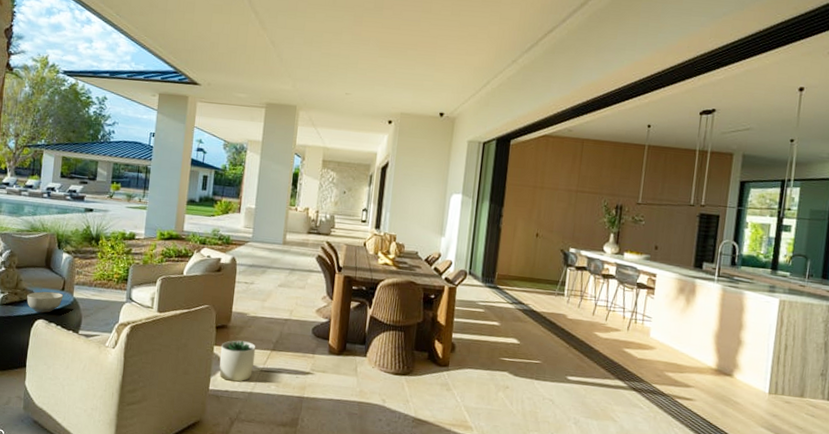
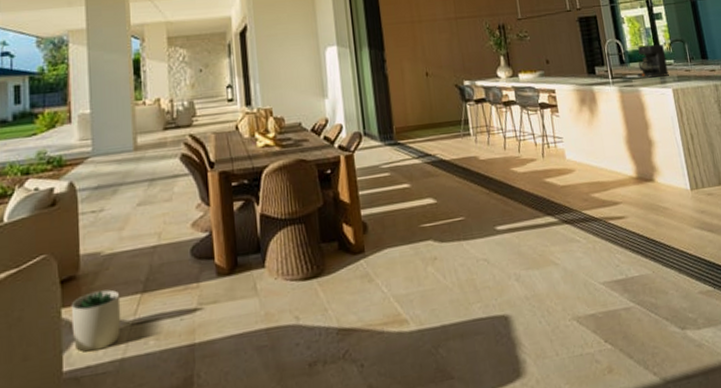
coffee maker: none [746,252,784,287] -> present [637,44,669,78]

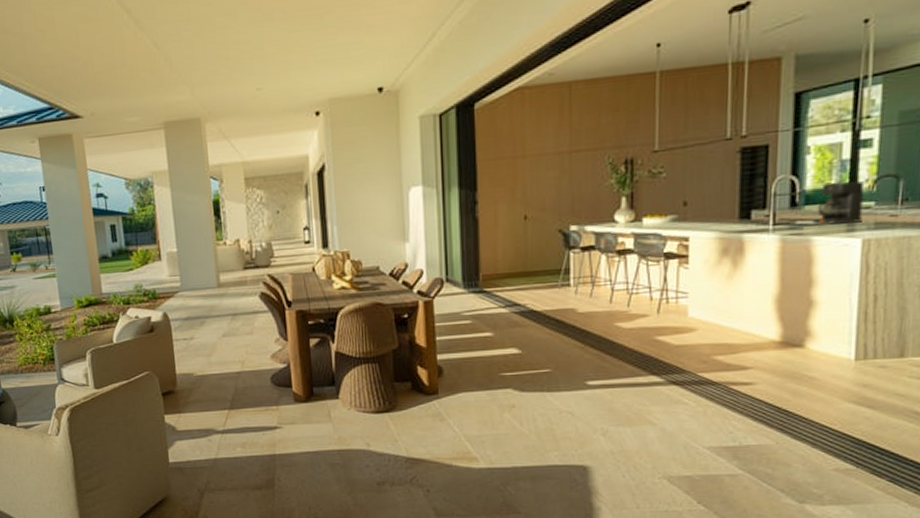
planter: present [71,289,121,353] -> none [172,404,213,450]

